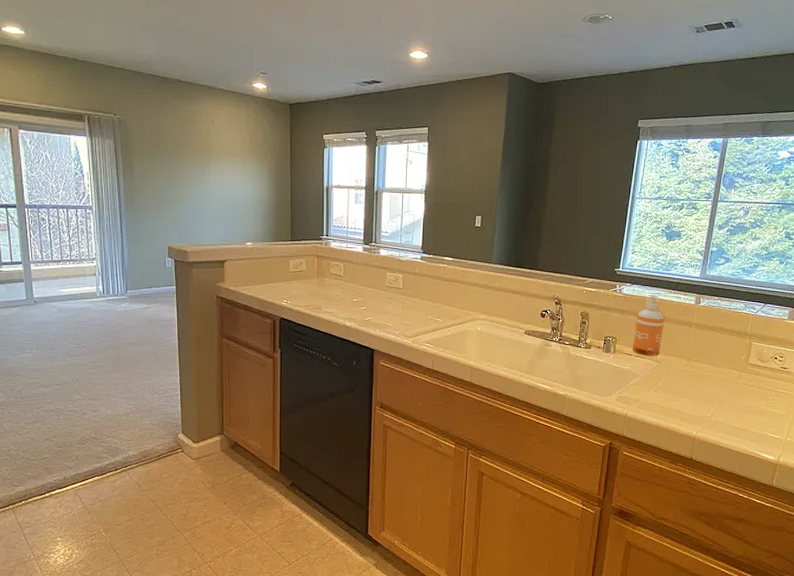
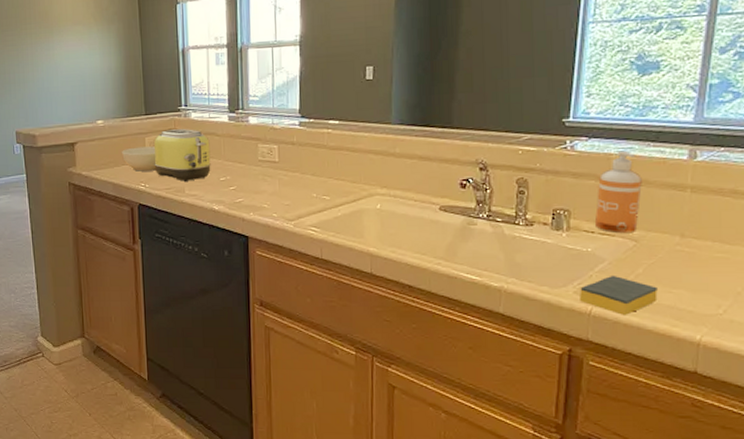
bowl: none [267,268,298,290] -> present [121,146,157,172]
toaster: none [296,254,347,300] -> present [153,128,212,181]
sponge: none [618,387,671,418] -> present [578,275,658,316]

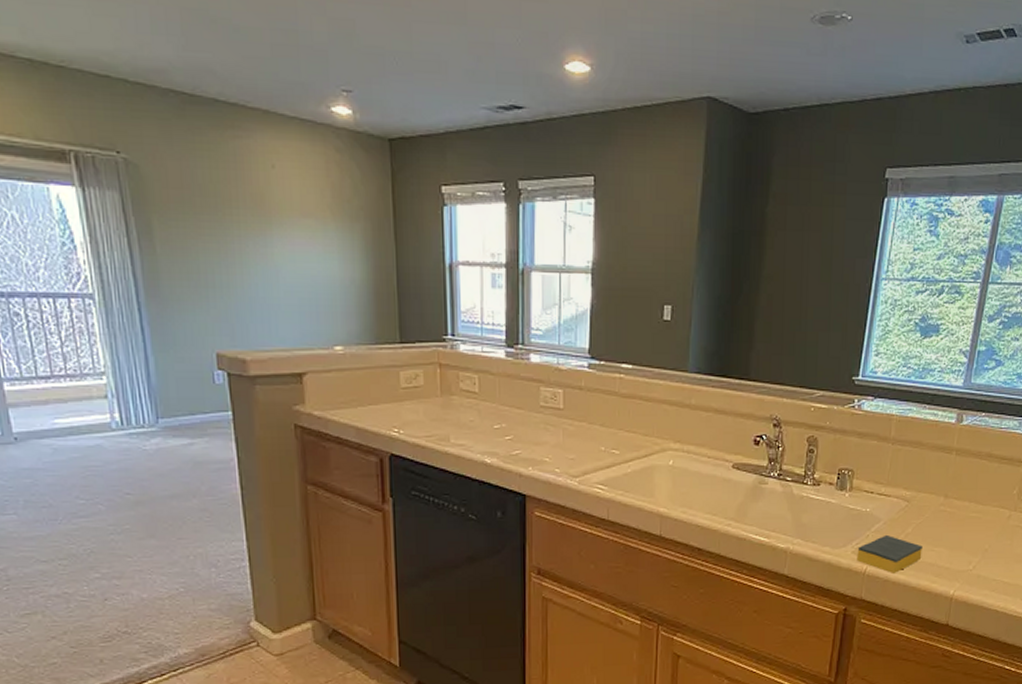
bowl: present [121,146,157,172] -> none [367,383,414,414]
toaster: present [153,128,212,181] -> none [410,362,484,428]
soap dispenser: present [594,150,642,234] -> none [874,412,917,494]

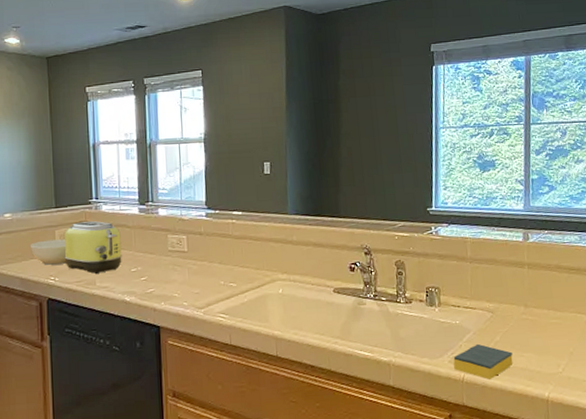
bowl: none [367,383,414,414] -> present [29,239,67,265]
toaster: none [410,362,484,428] -> present [63,220,123,274]

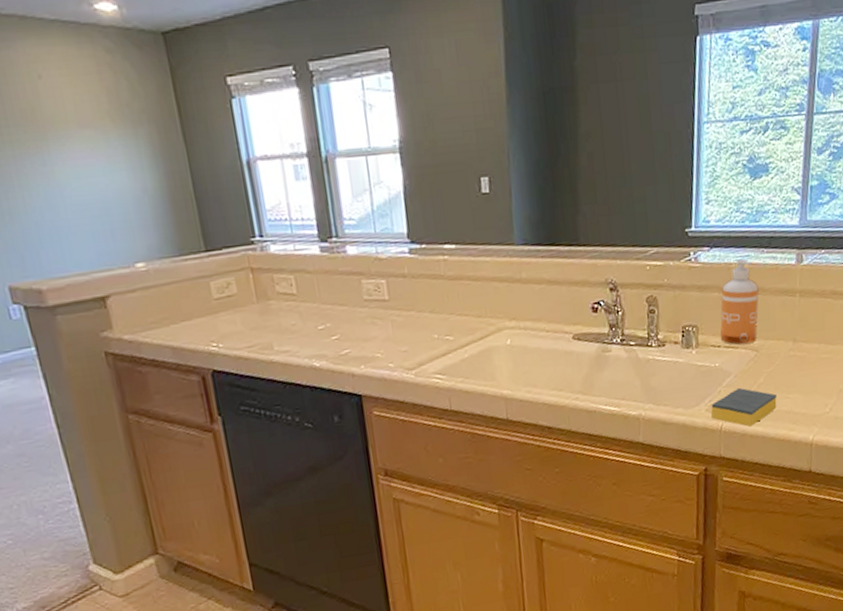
bowl: present [29,239,67,265] -> none [177,292,231,328]
toaster: present [63,220,123,274] -> none [222,266,305,335]
soap dispenser: none [459,234,492,307] -> present [720,259,759,346]

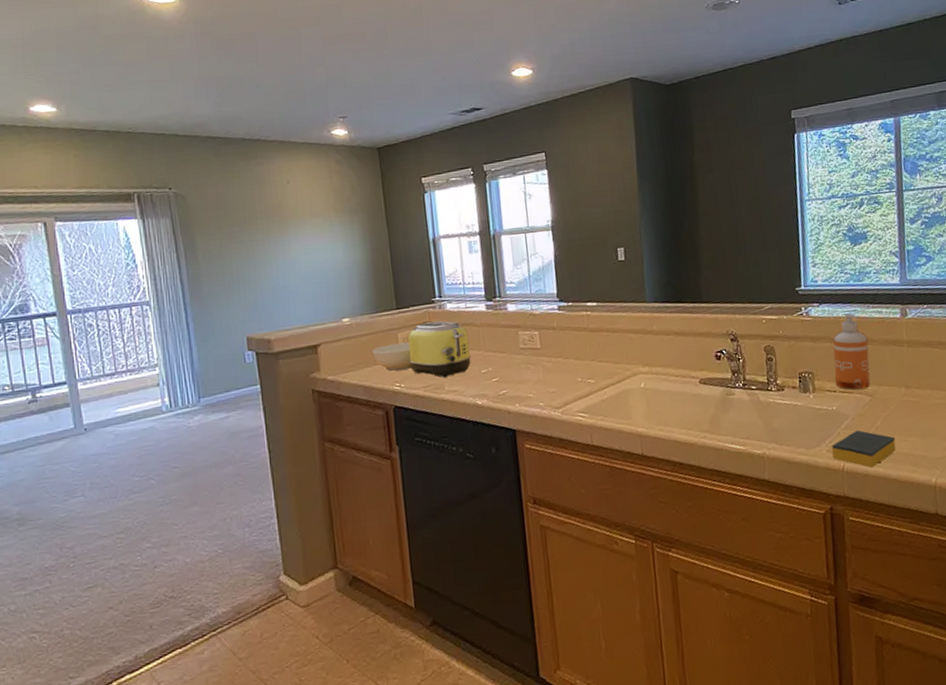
bowl: none [177,292,231,328] -> present [371,342,412,371]
toaster: none [222,266,305,335] -> present [407,321,472,377]

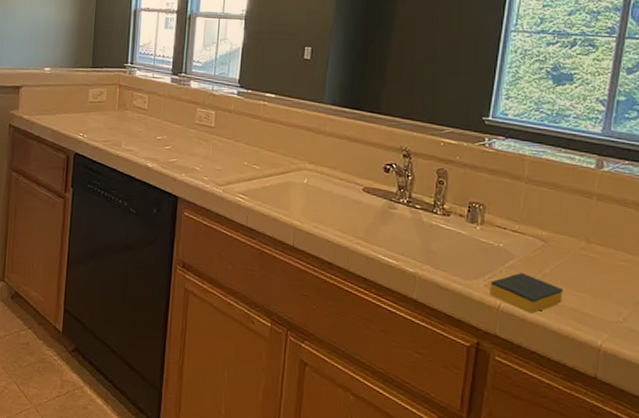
bowl: present [371,342,412,371] -> none [64,97,98,122]
toaster: present [407,321,472,377] -> none [94,84,151,136]
soap dispenser: present [833,313,870,391] -> none [507,153,553,234]

